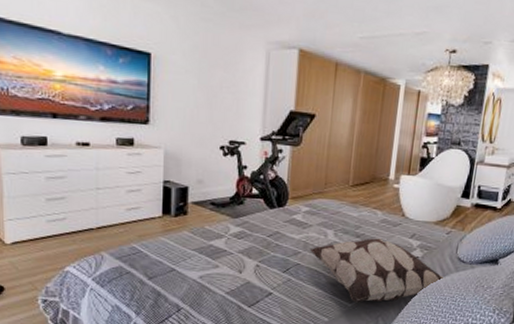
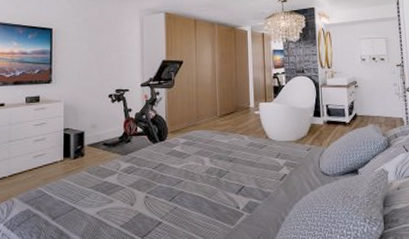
decorative pillow: present [310,238,446,303] -> none [191,160,314,224]

